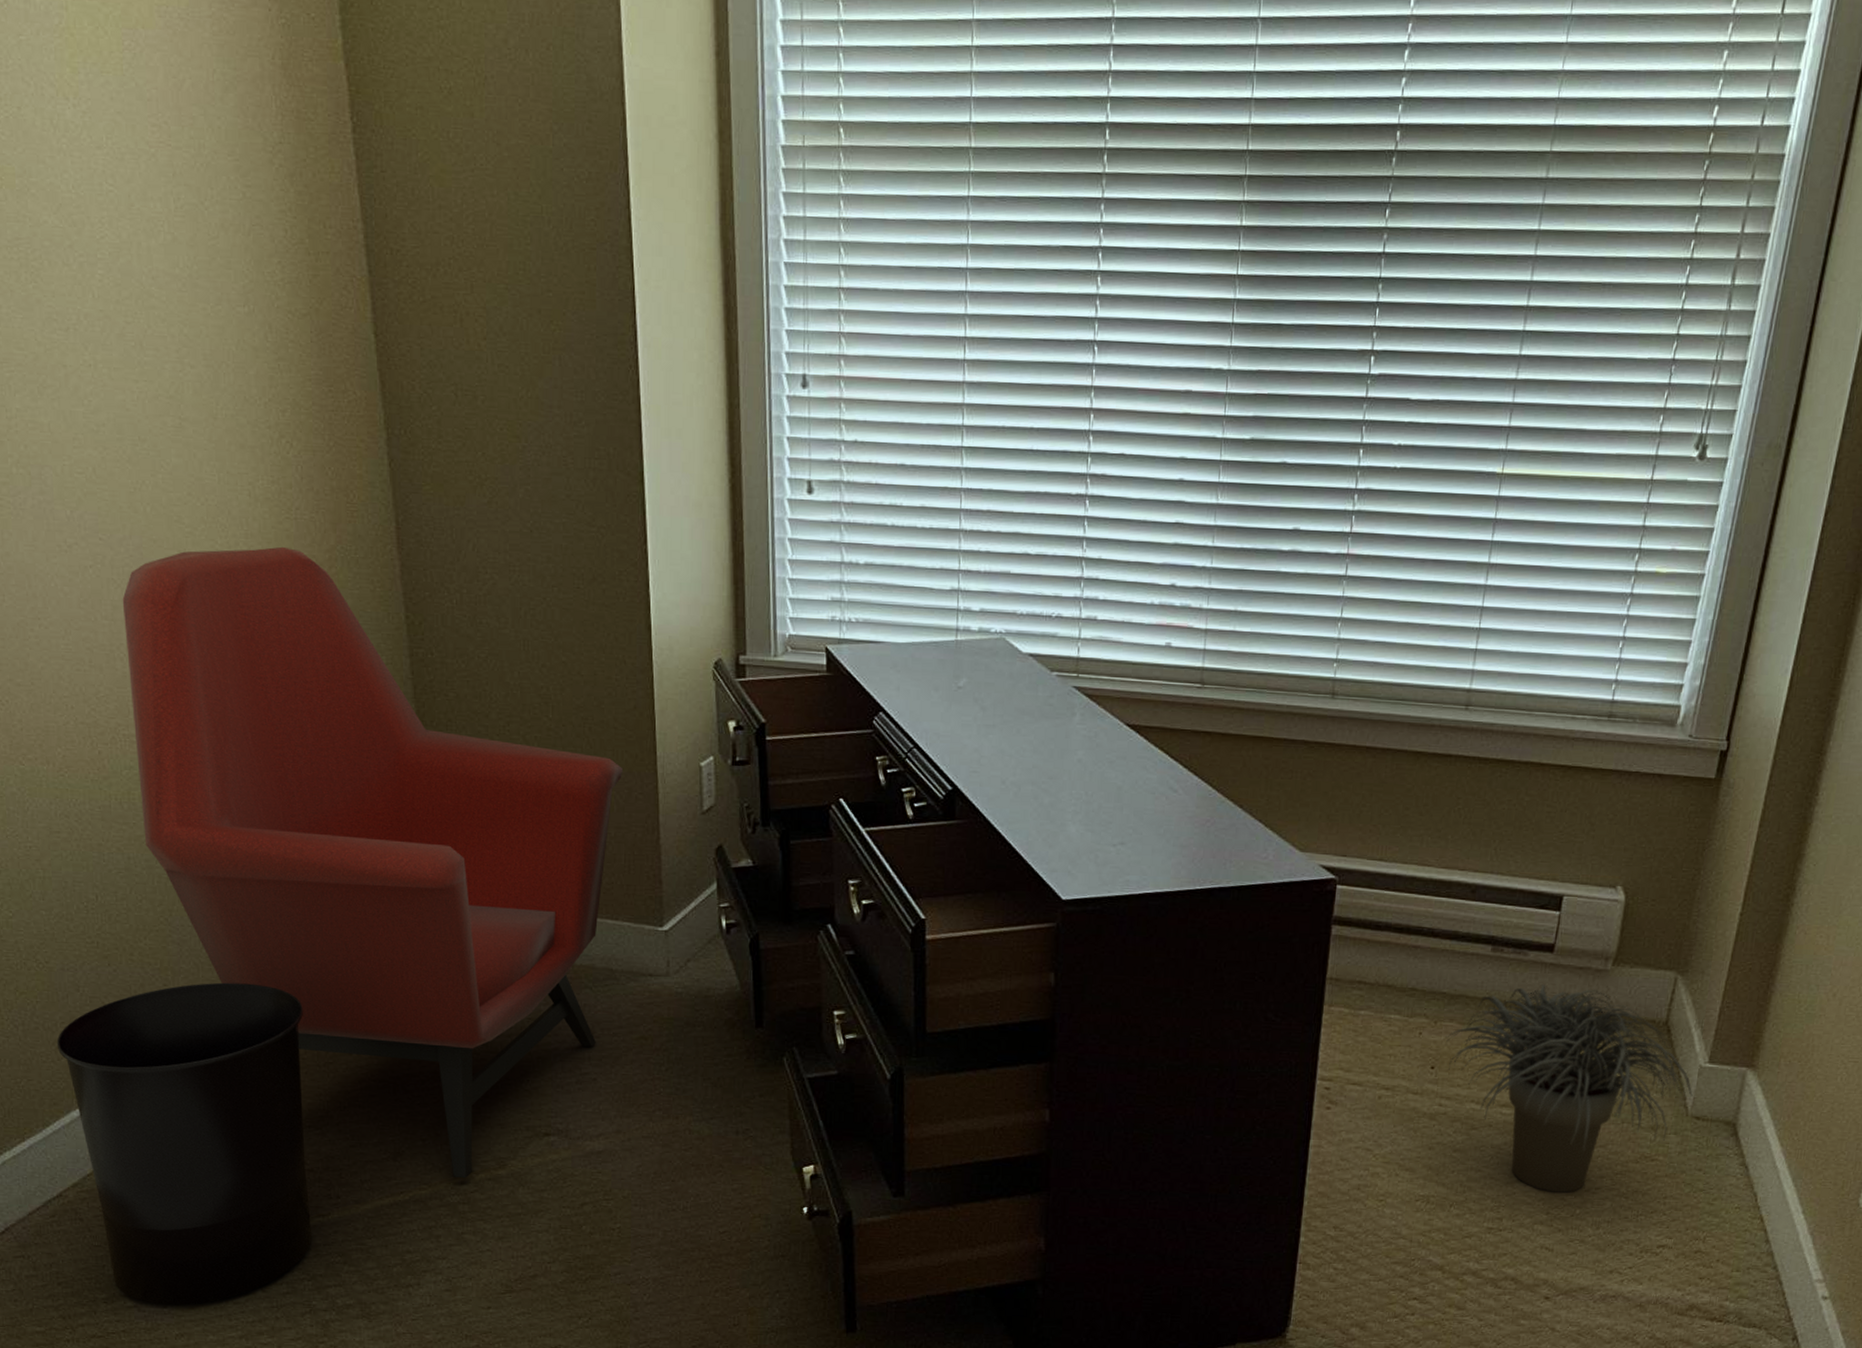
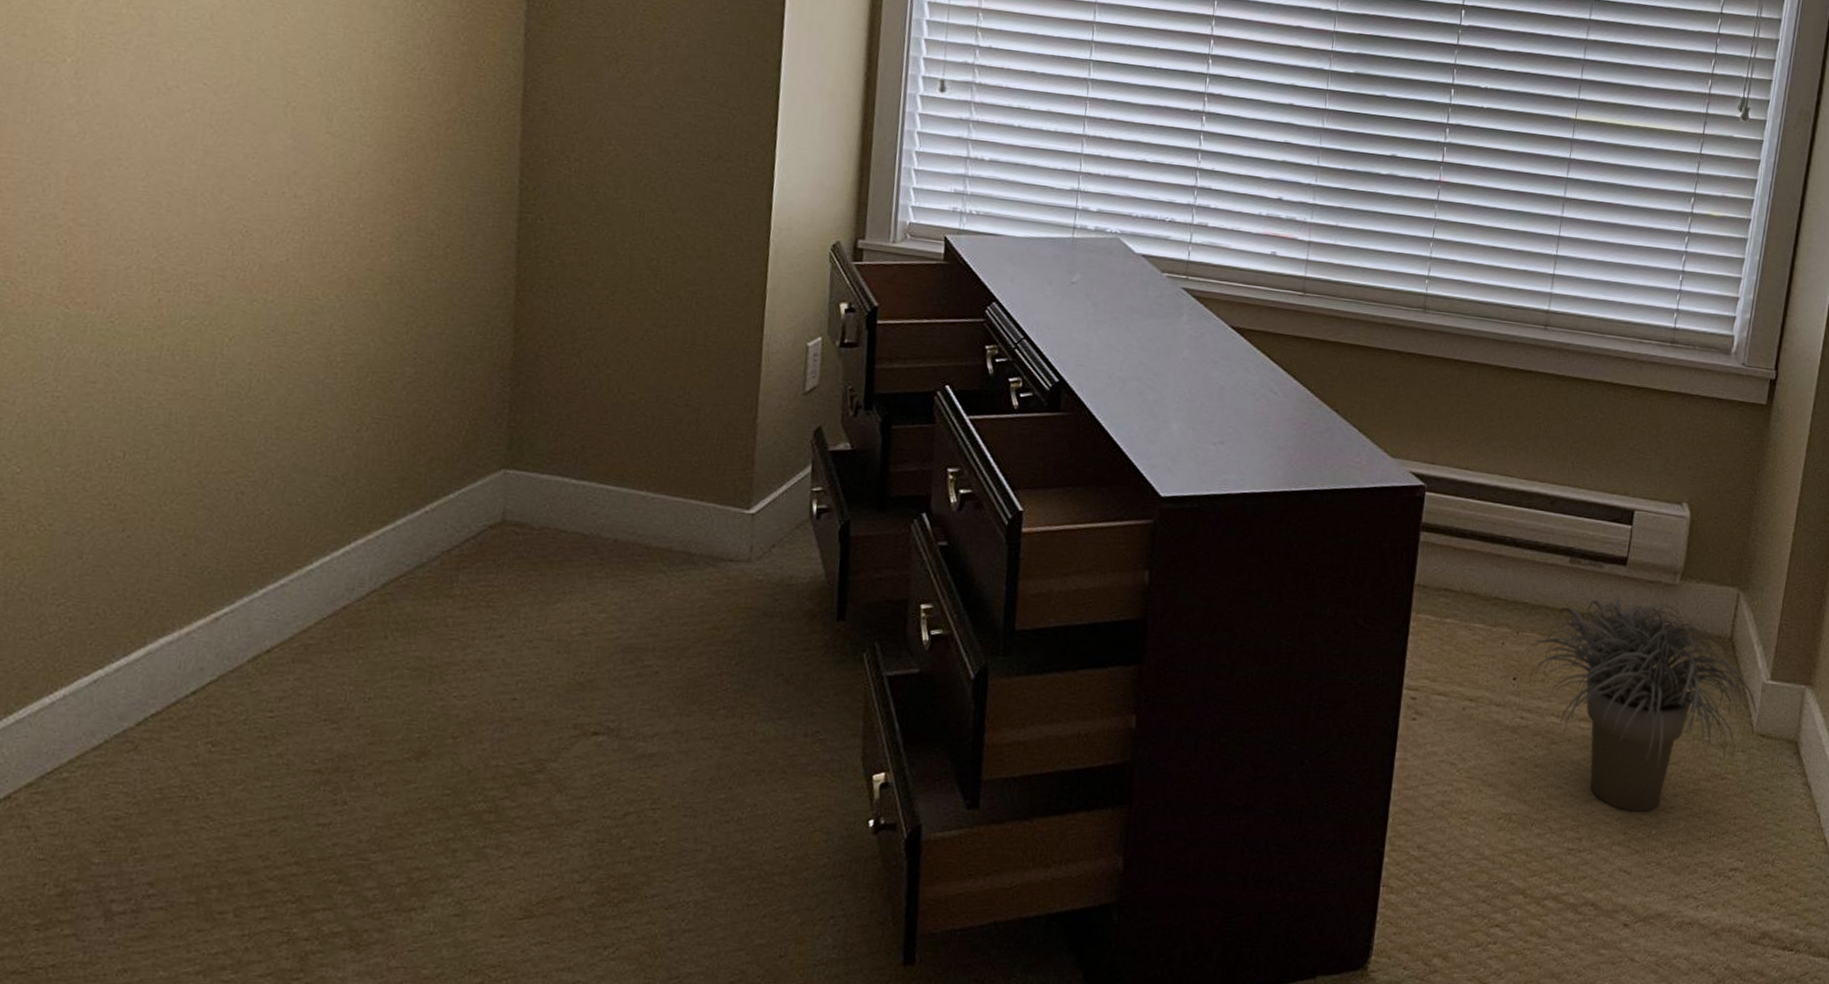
waste bin: present [56,982,313,1306] -> none [41,553,341,934]
armchair: present [122,546,624,1179] -> none [192,102,728,783]

